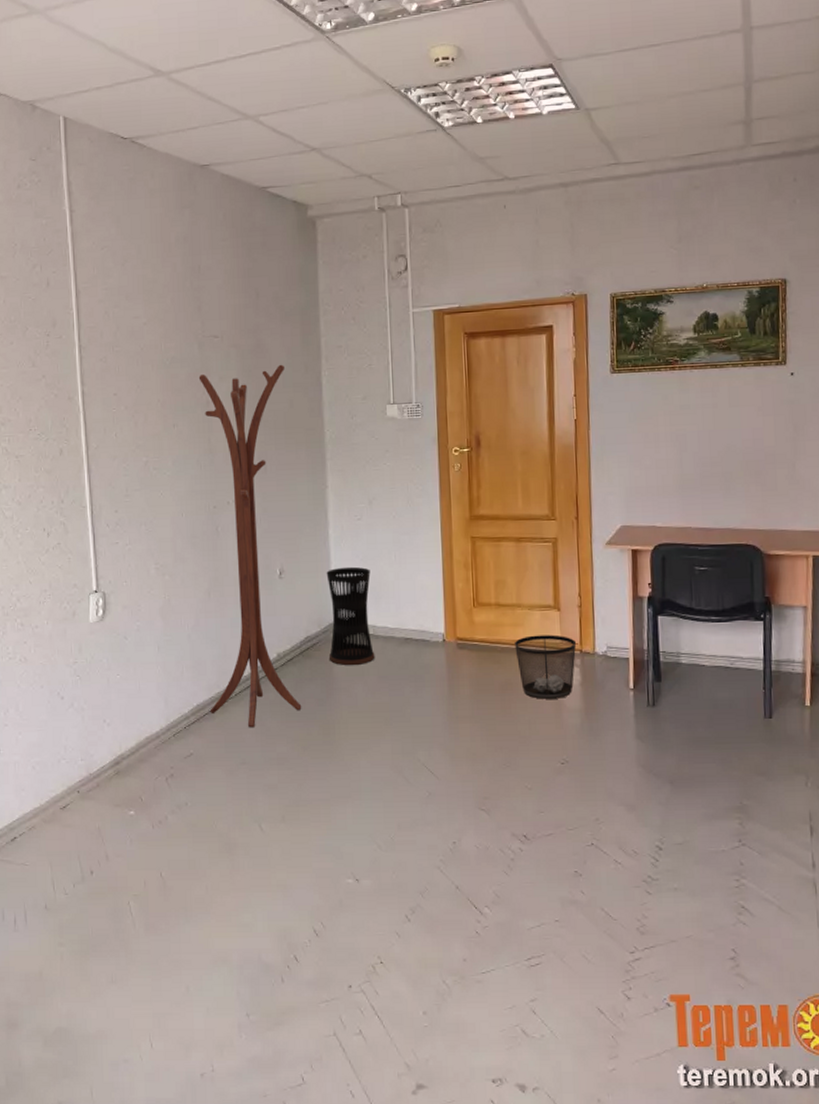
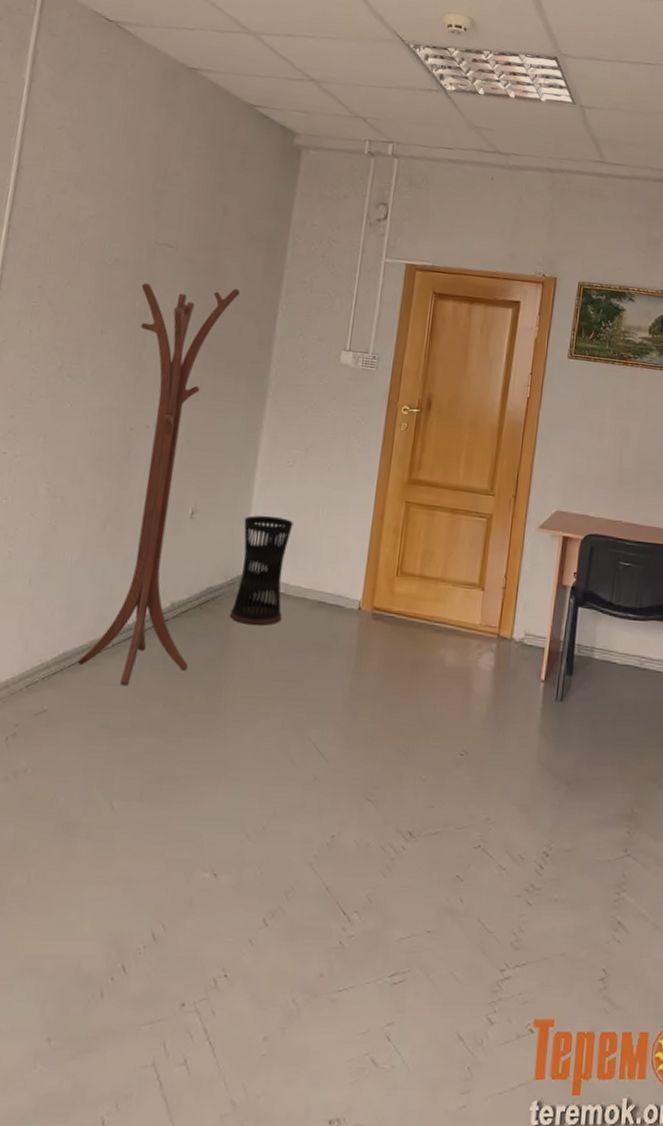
waste bin: present [514,634,577,699] -> none [432,613,496,684]

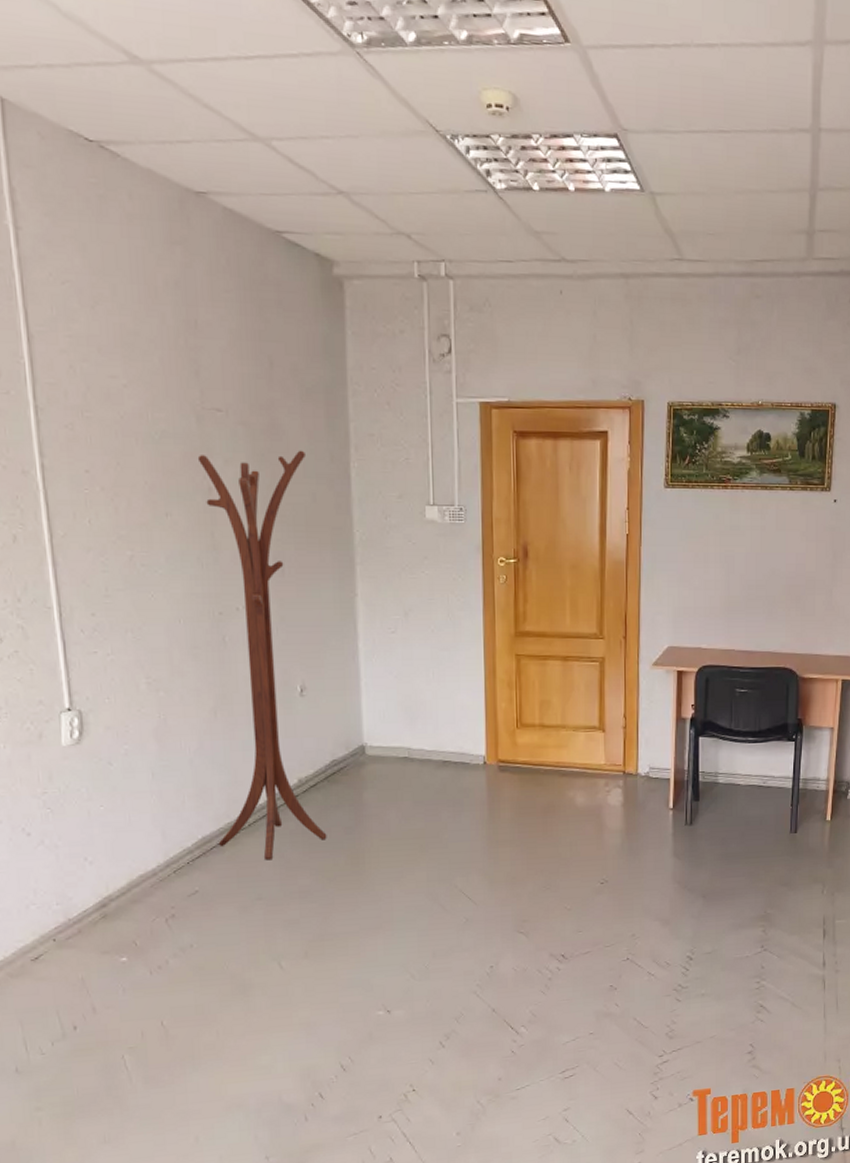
umbrella stand: present [230,515,293,625] -> none [355,684,410,790]

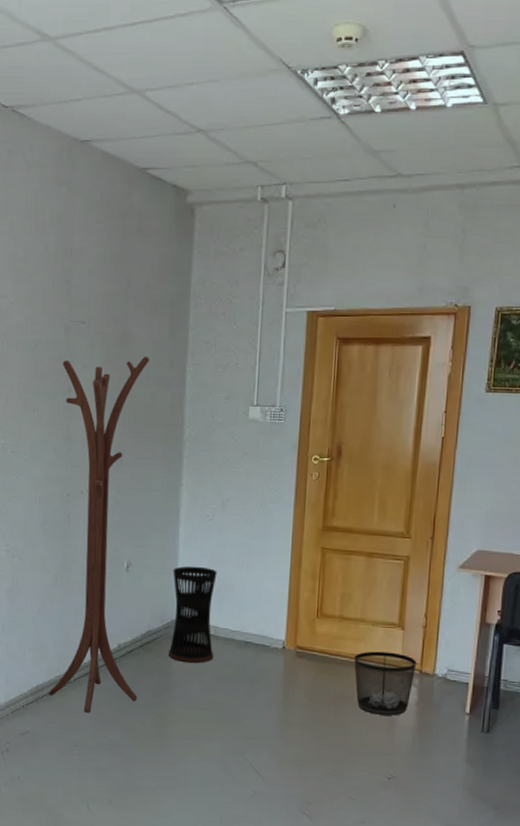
umbrella stand: none [355,684,410,790] -> present [169,566,217,663]
waste bin: none [557,756,620,821] -> present [353,651,417,716]

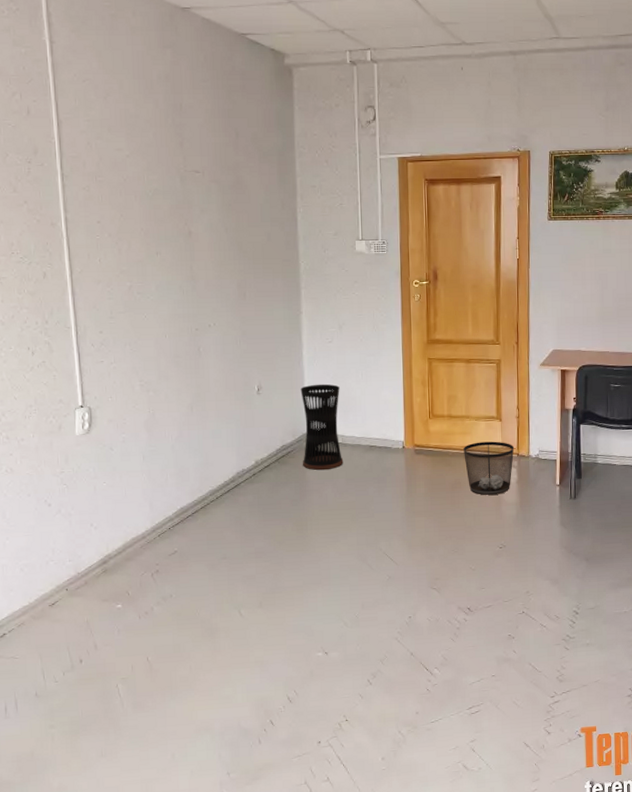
coatrack: present [48,356,149,713] -> none [181,200,278,527]

